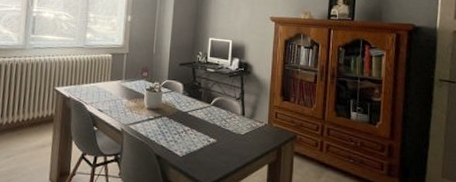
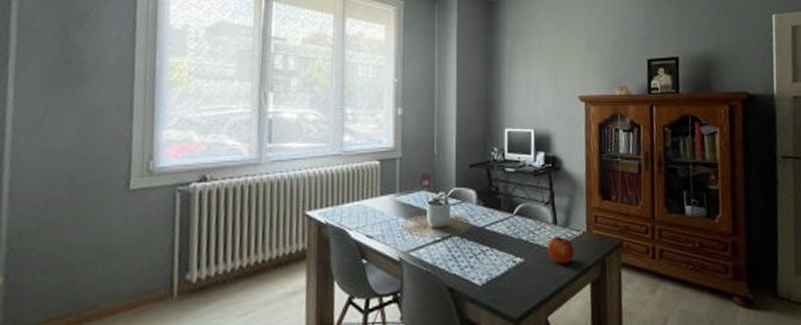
apple: none [236,124,257,147] -> present [548,235,575,264]

